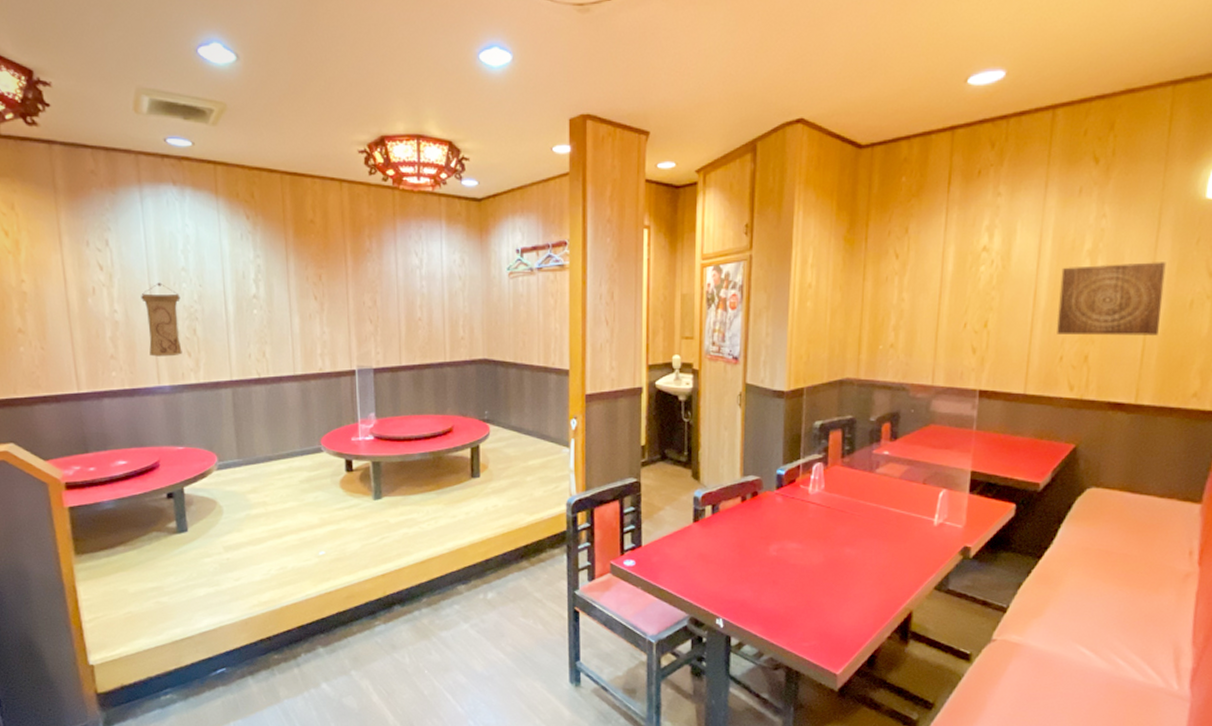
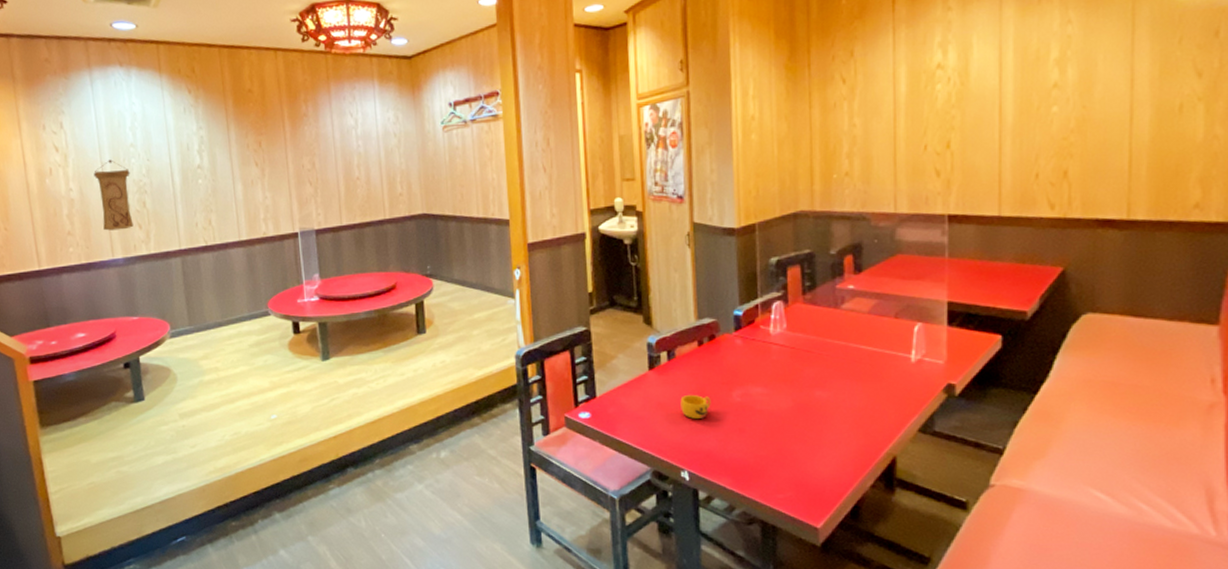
cup: none [720,548,749,570] -> present [680,395,711,419]
wall art: present [1057,262,1166,336] -> none [1027,65,1147,150]

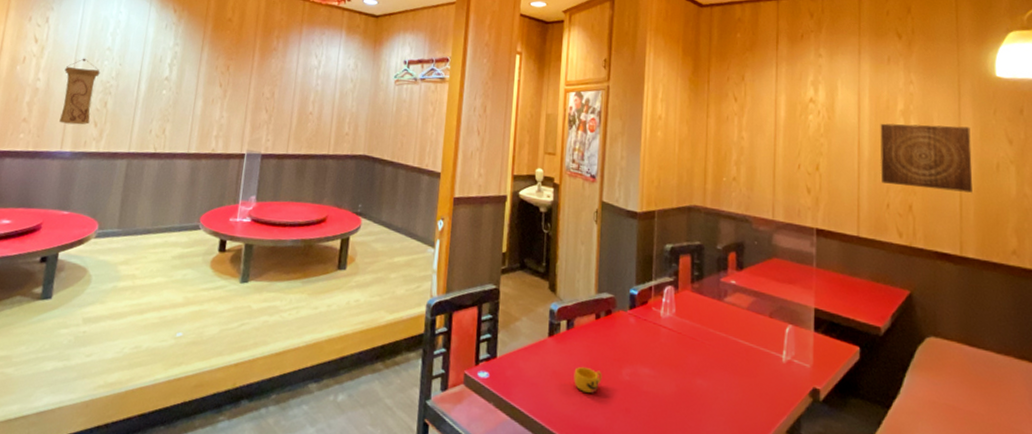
wall art: none [1027,65,1147,150] -> present [880,123,972,193]

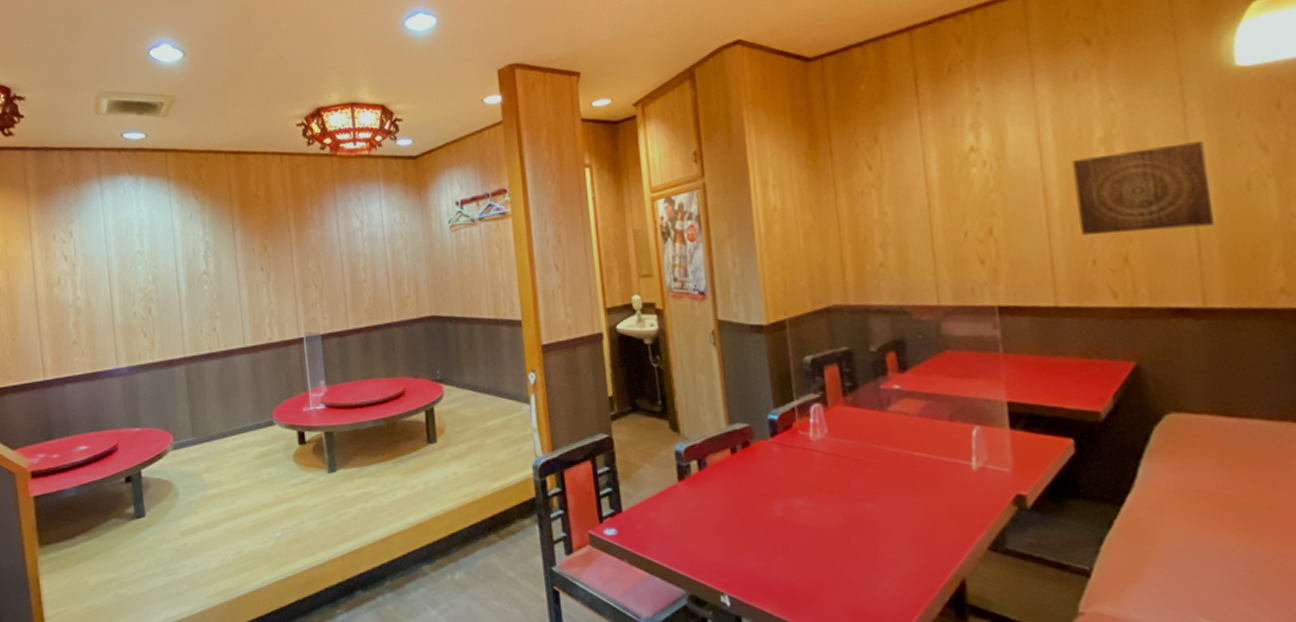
wall scroll: present [59,58,100,125] -> none [101,267,139,339]
cup: present [574,367,602,393] -> none [715,509,750,536]

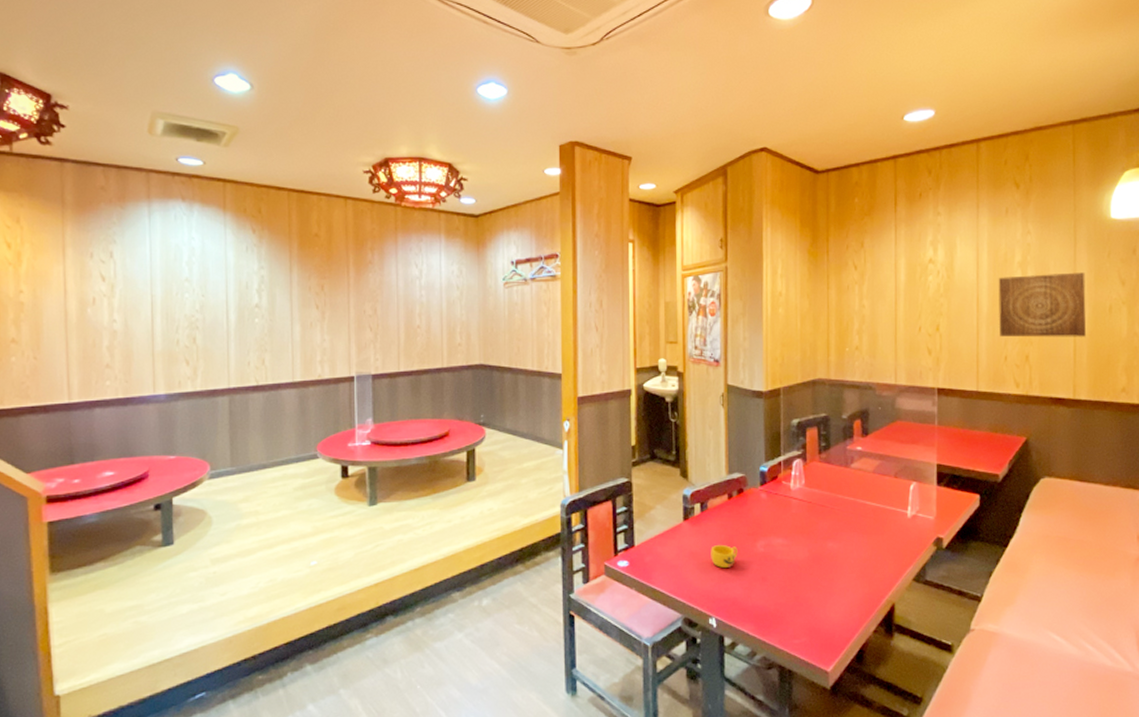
cup: none [715,509,750,536] -> present [711,545,738,568]

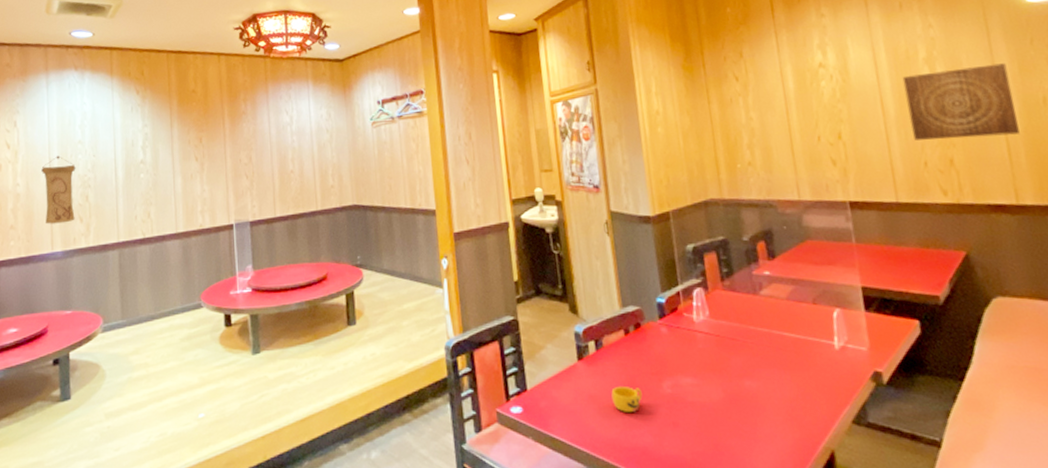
wall scroll: none [142,293,182,365] -> present [41,155,76,224]

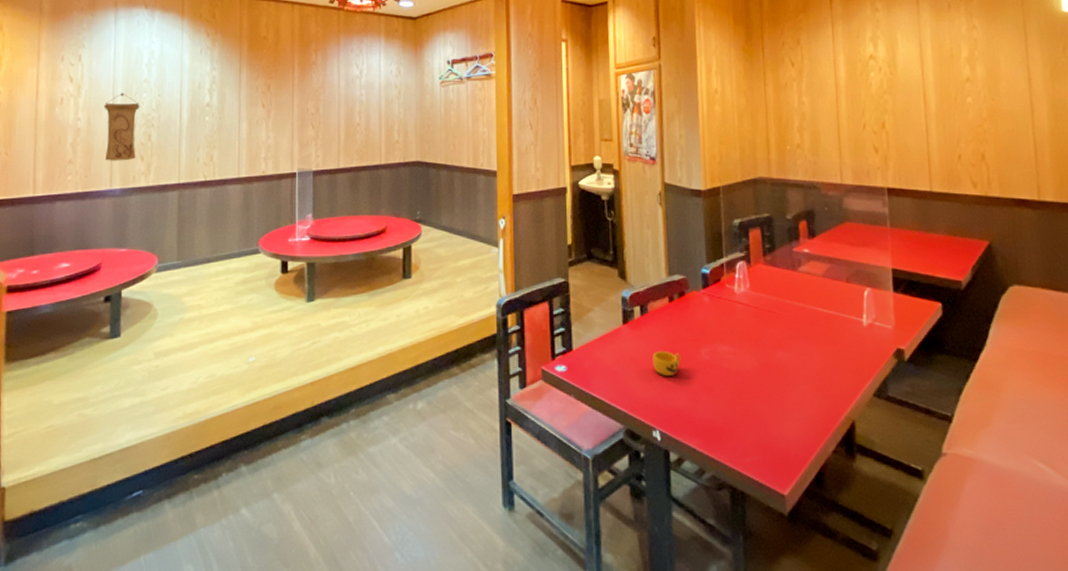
wall art: present [902,63,1020,140] -> none [945,67,1046,135]

